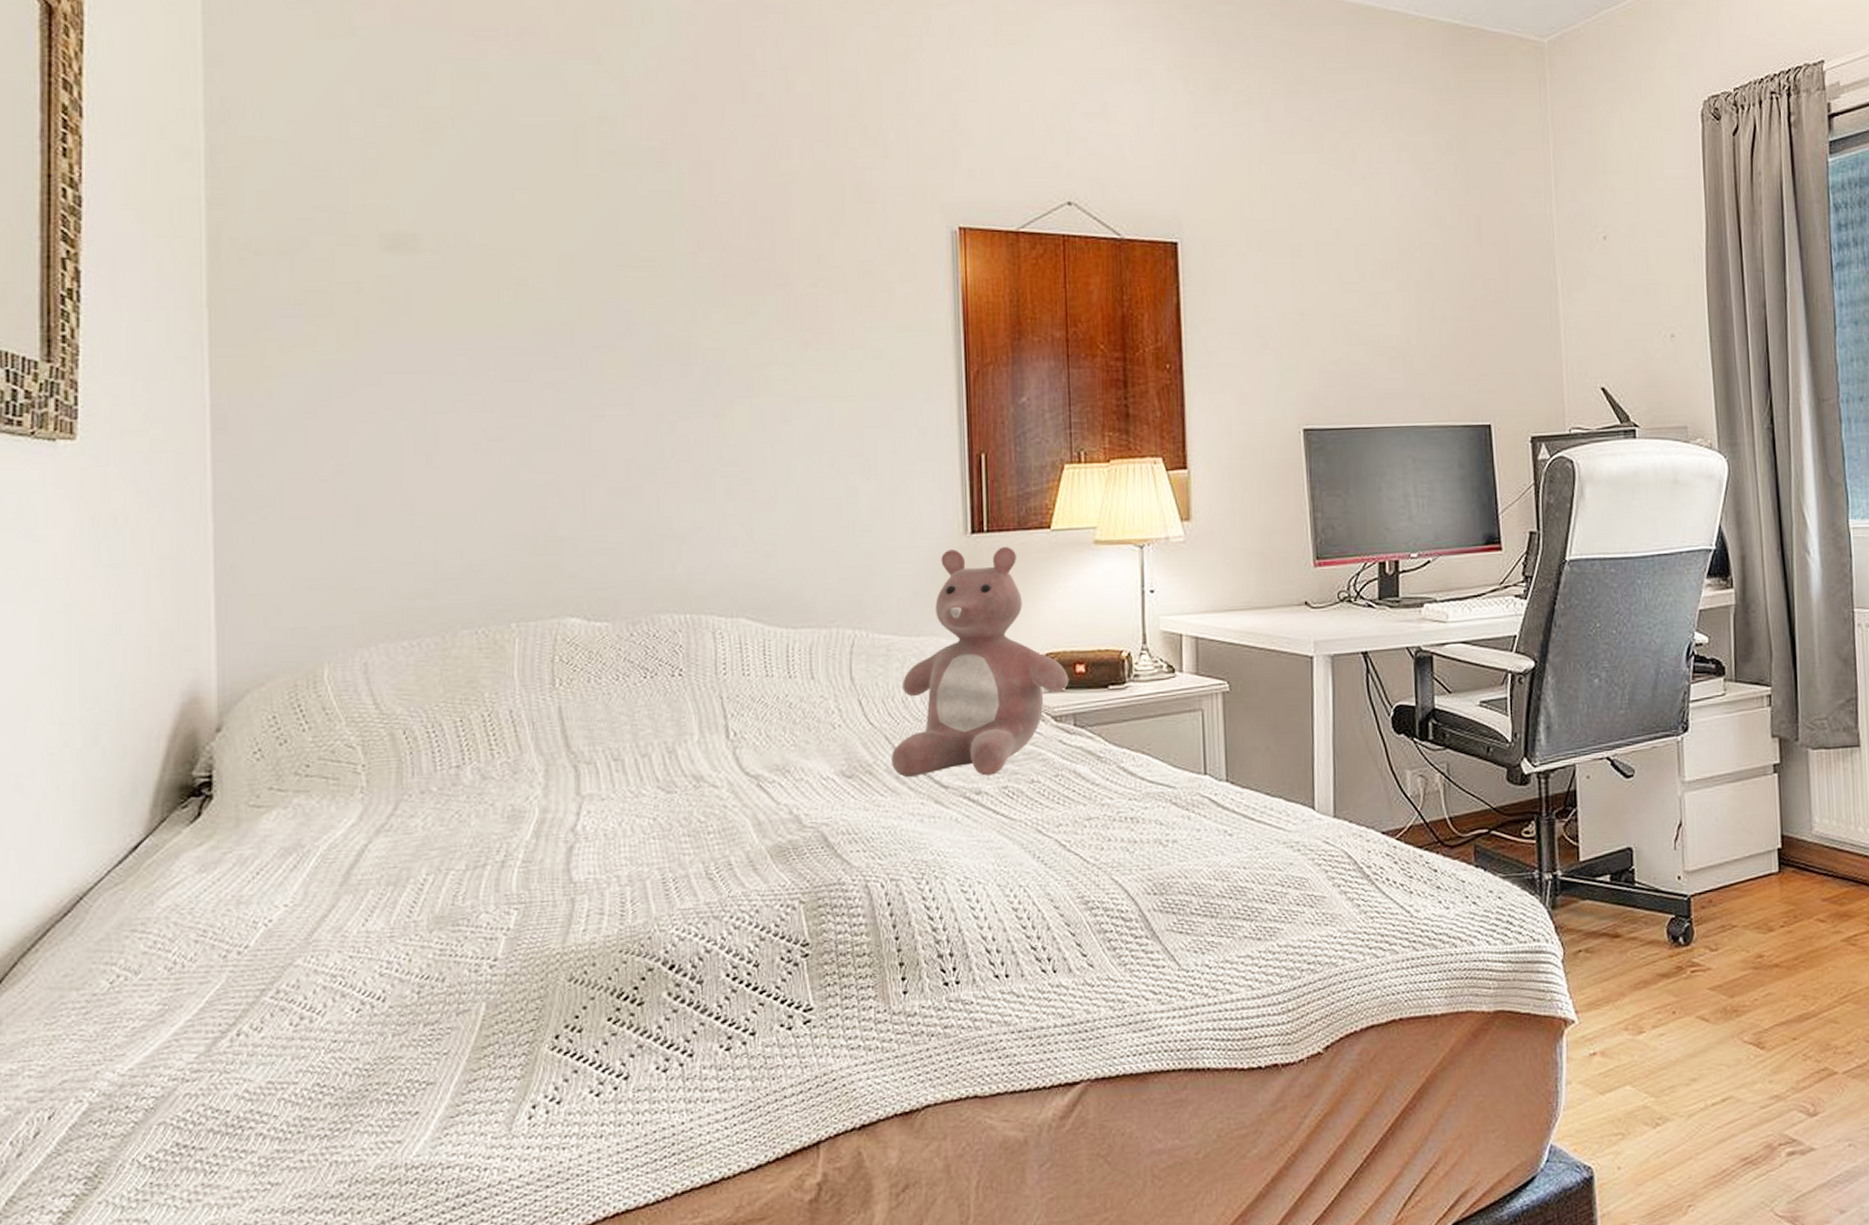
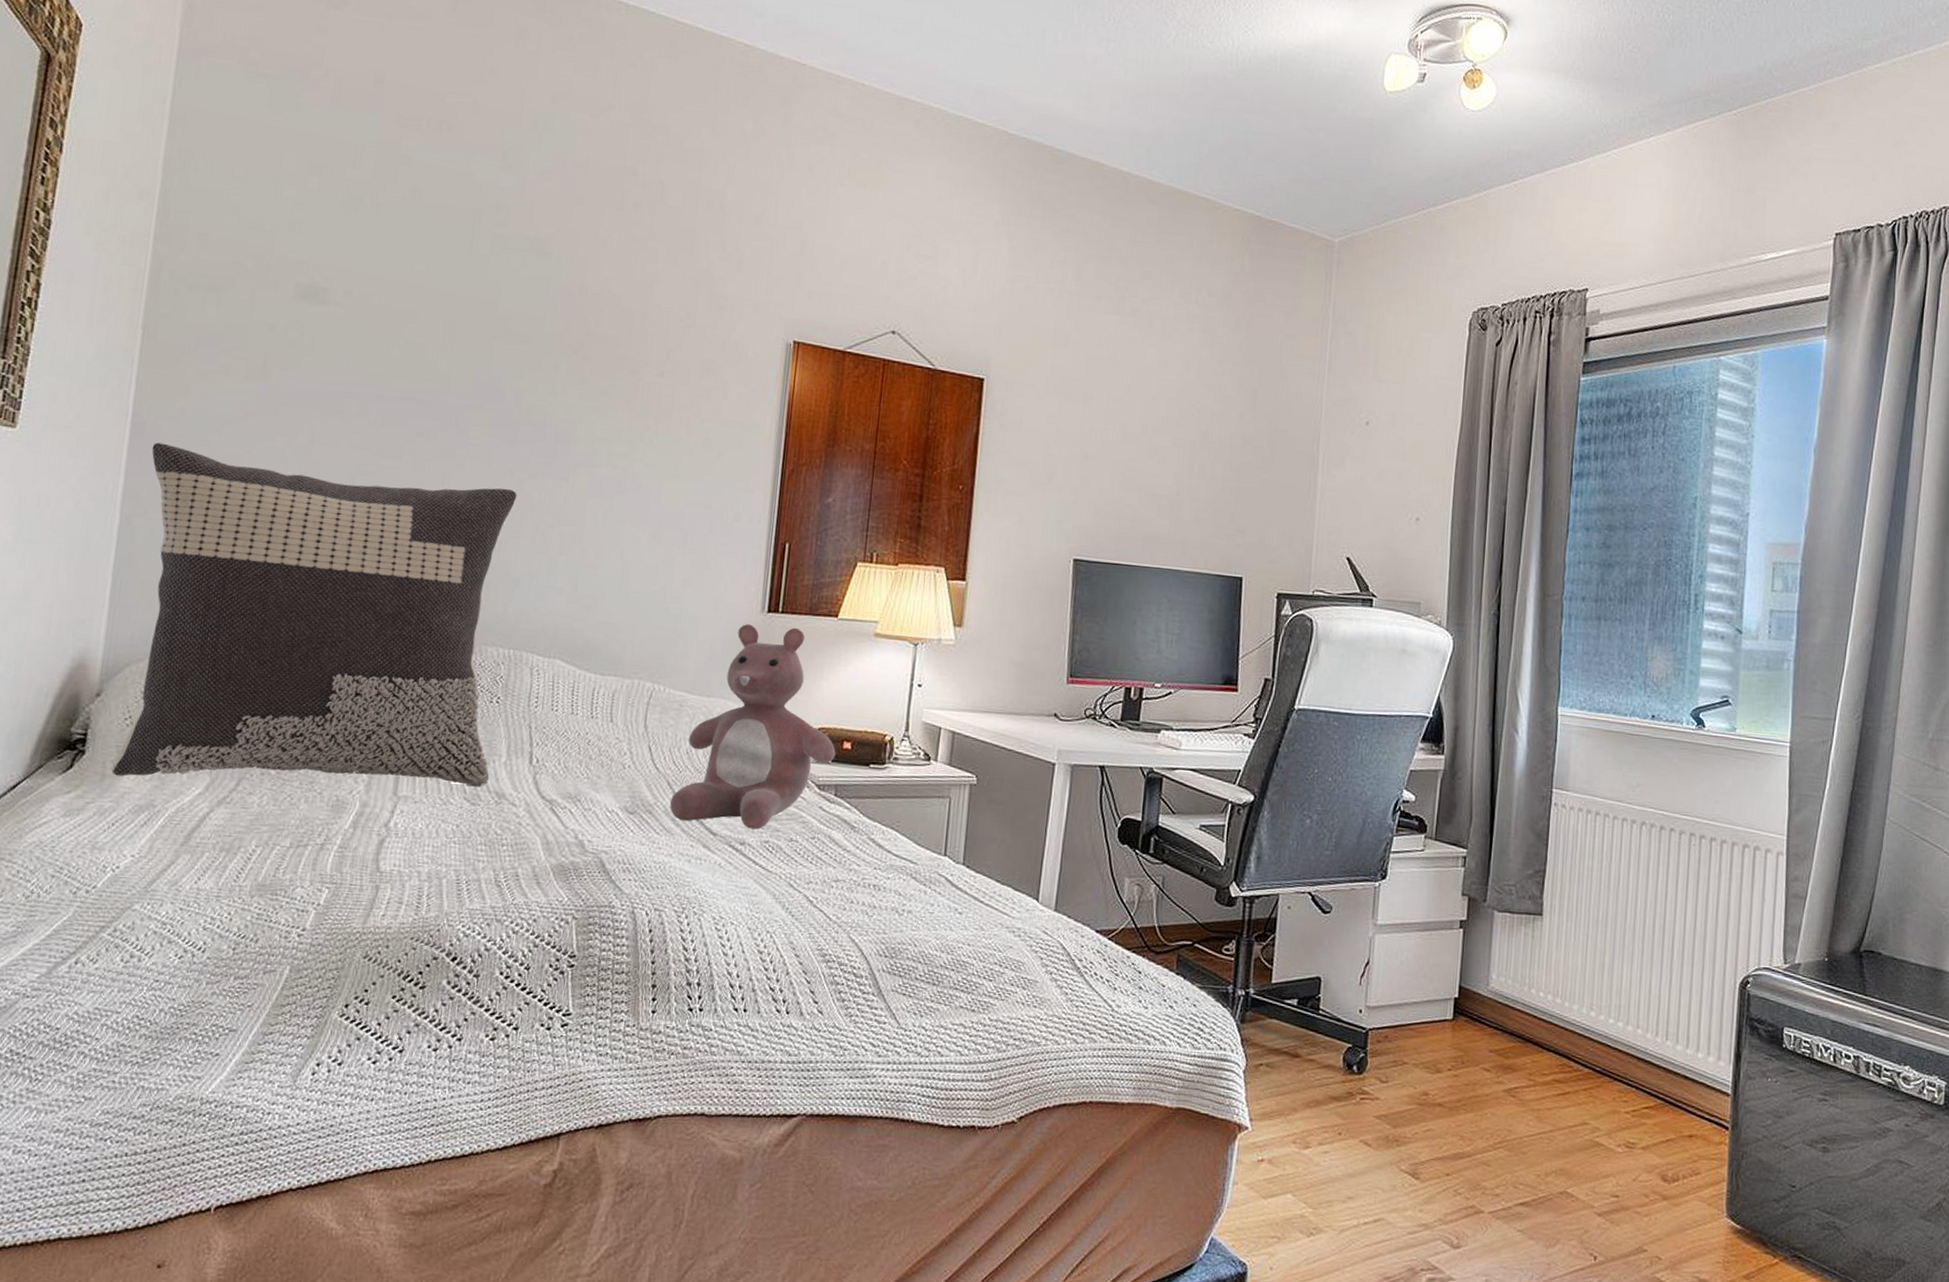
pillow: none [239,434,683,818] -> present [111,442,517,787]

